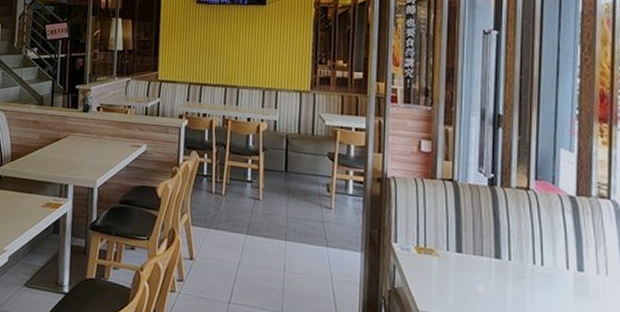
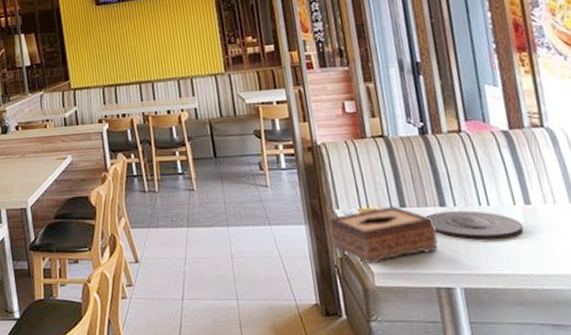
tissue box: none [383,249,487,302] -> present [329,206,438,265]
plate: none [480,263,572,301] -> present [427,210,524,240]

